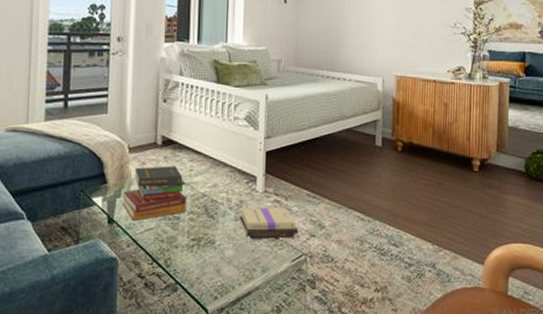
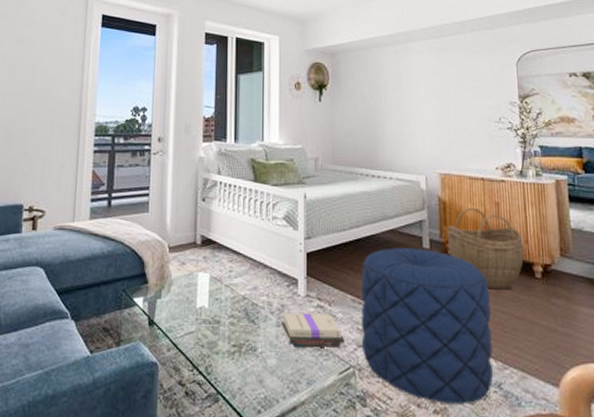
books: present [122,166,186,221] -> none [163,266,226,323]
pouf: none [314,146,432,283] -> present [361,248,494,404]
woven basket: none [399,107,466,183] -> present [448,207,524,290]

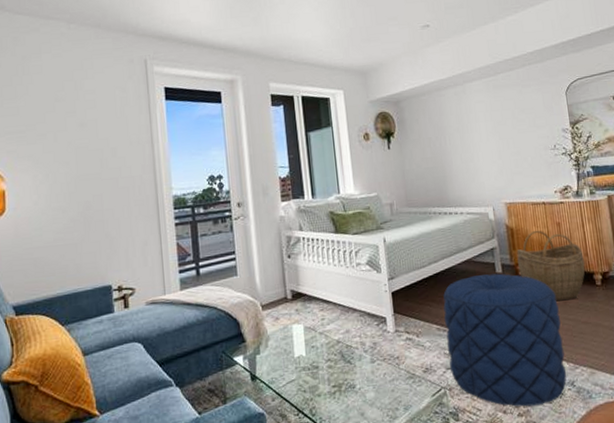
books: present [280,312,346,349] -> none [374,344,435,379]

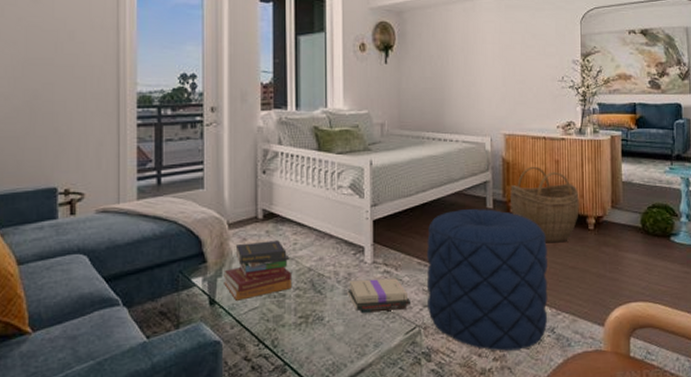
books: none [261,317,323,375] -> present [224,240,291,301]
books: none [374,344,435,379] -> present [347,278,412,313]

